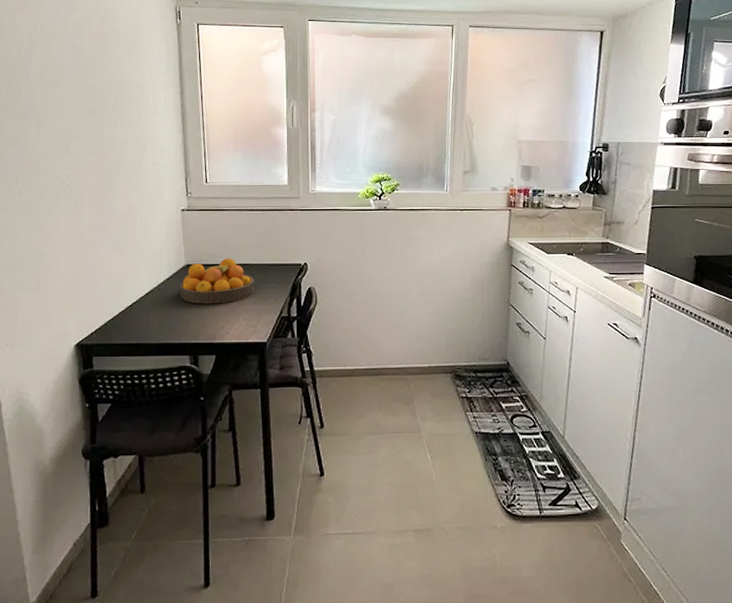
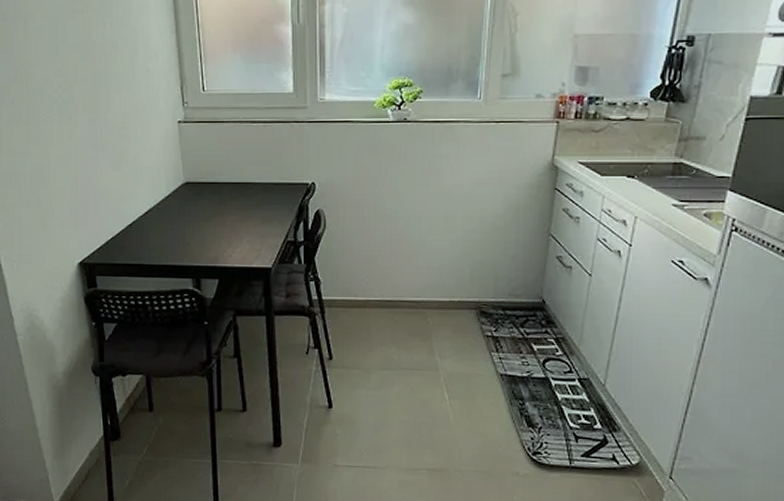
fruit bowl: present [179,258,255,304] -> none [179,175,258,225]

